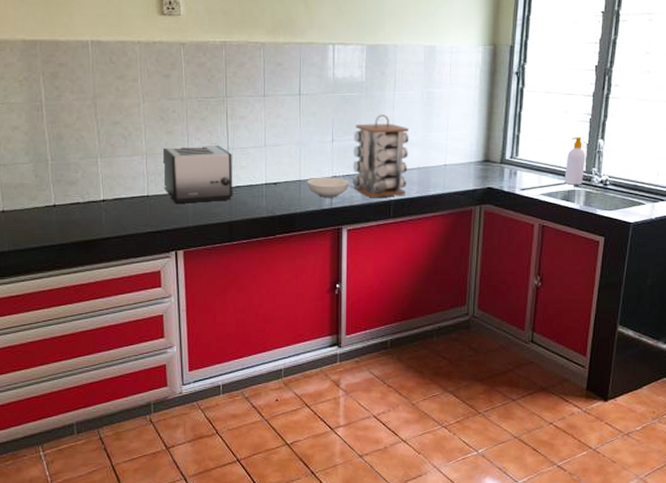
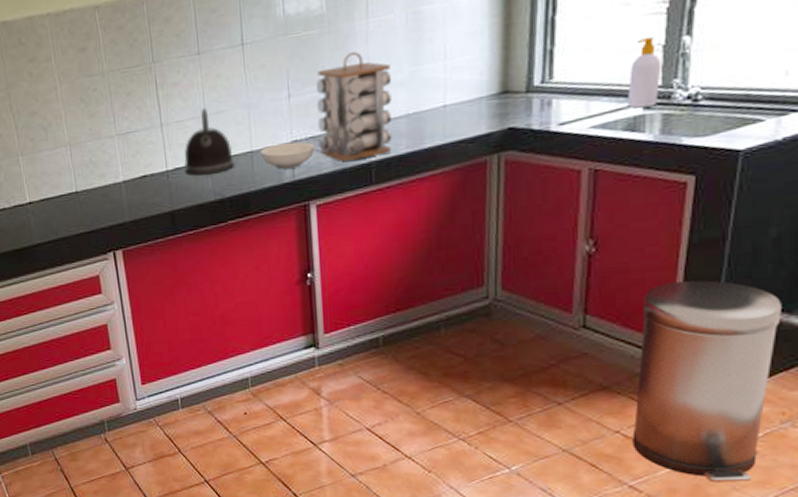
toaster: present [162,143,233,203] -> none [88,120,173,197]
kettle: none [243,140,285,196] -> present [183,108,234,176]
pedal bin: none [561,312,653,464] -> present [632,280,781,483]

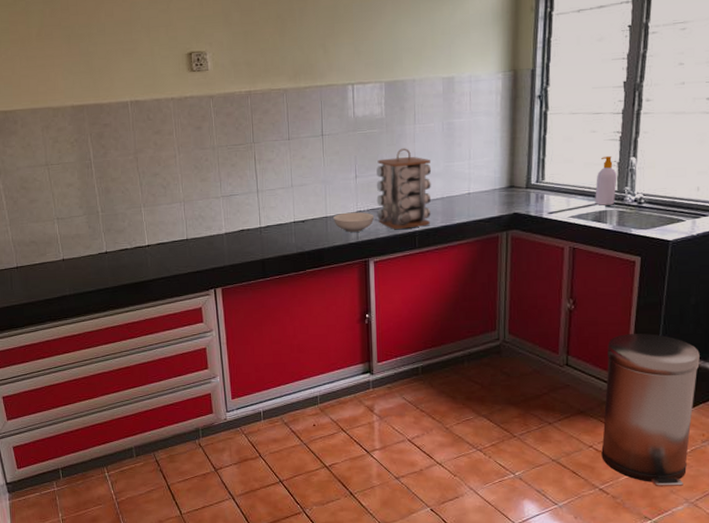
kettle: present [183,108,234,176] -> none [273,181,313,233]

